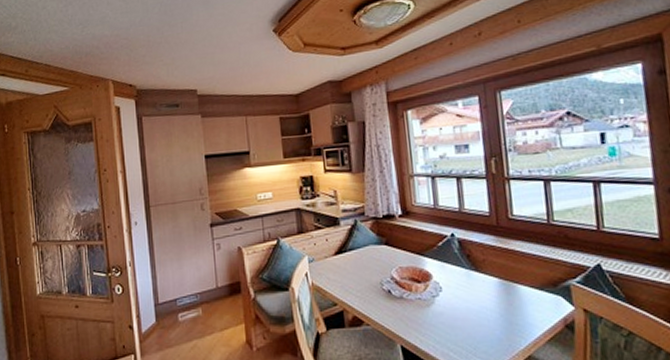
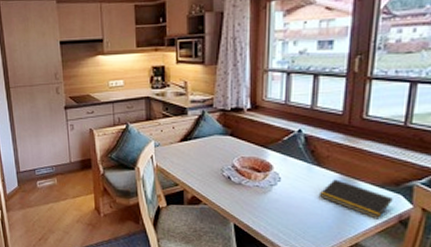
notepad: none [482,284,554,326] -> present [318,179,393,220]

